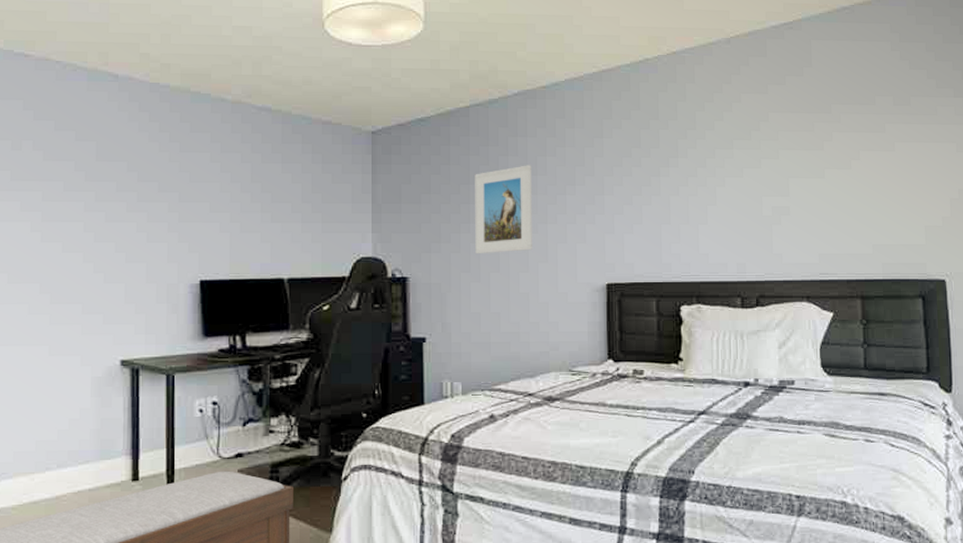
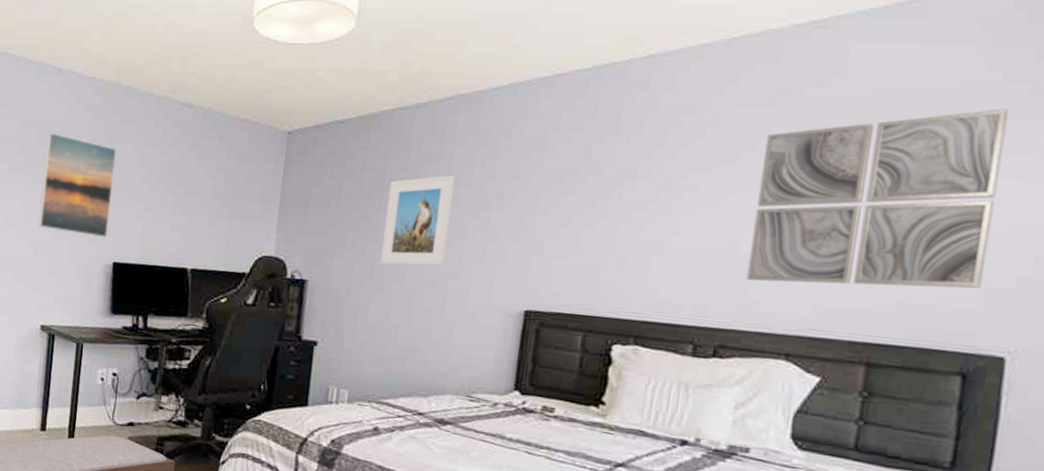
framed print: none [106,144,191,255] -> present [38,132,116,238]
wall art: none [767,89,923,238] -> present [746,108,1009,289]

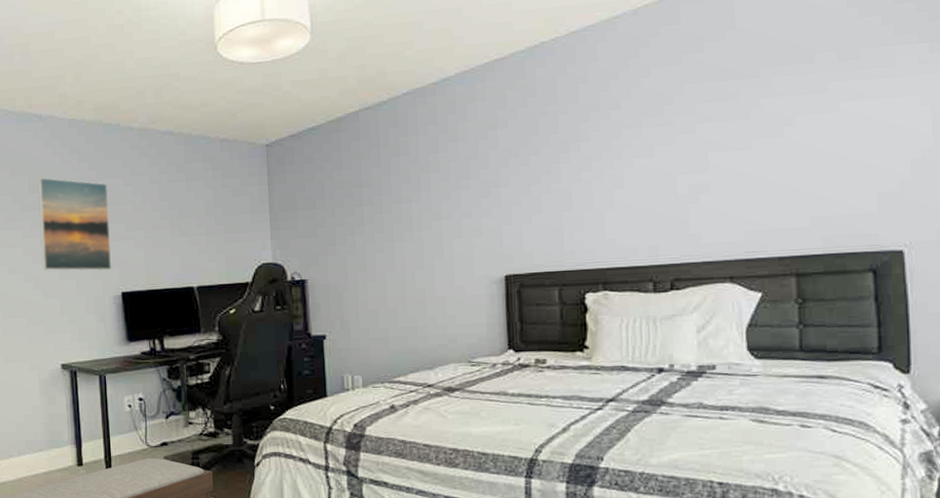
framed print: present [380,175,455,266] -> none [367,163,427,254]
wall art: present [746,108,1009,289] -> none [681,39,874,218]

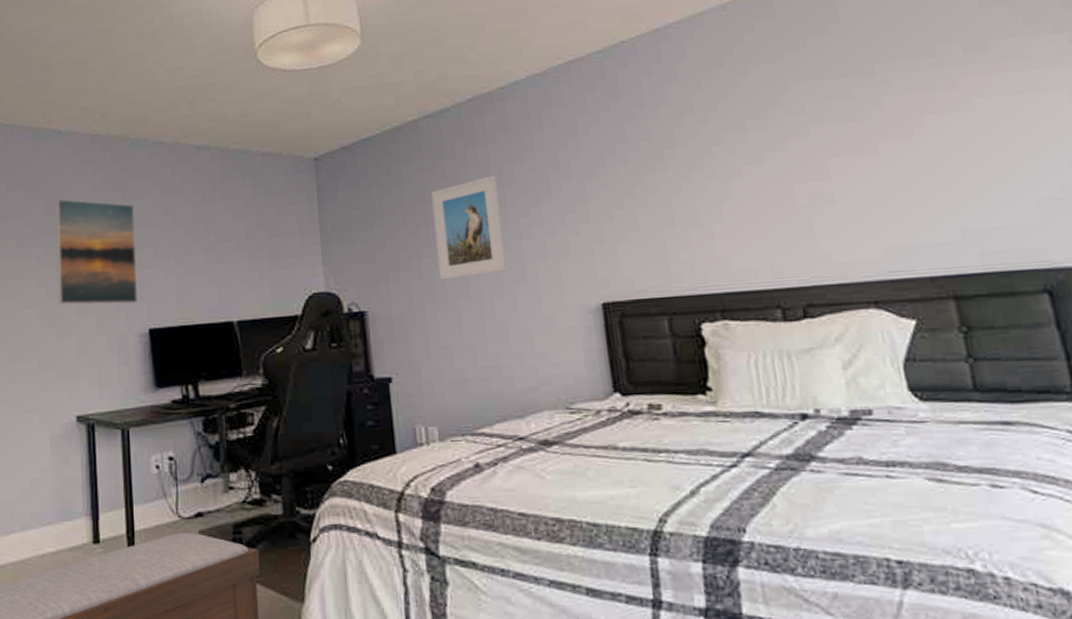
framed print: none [367,163,427,254] -> present [431,175,506,280]

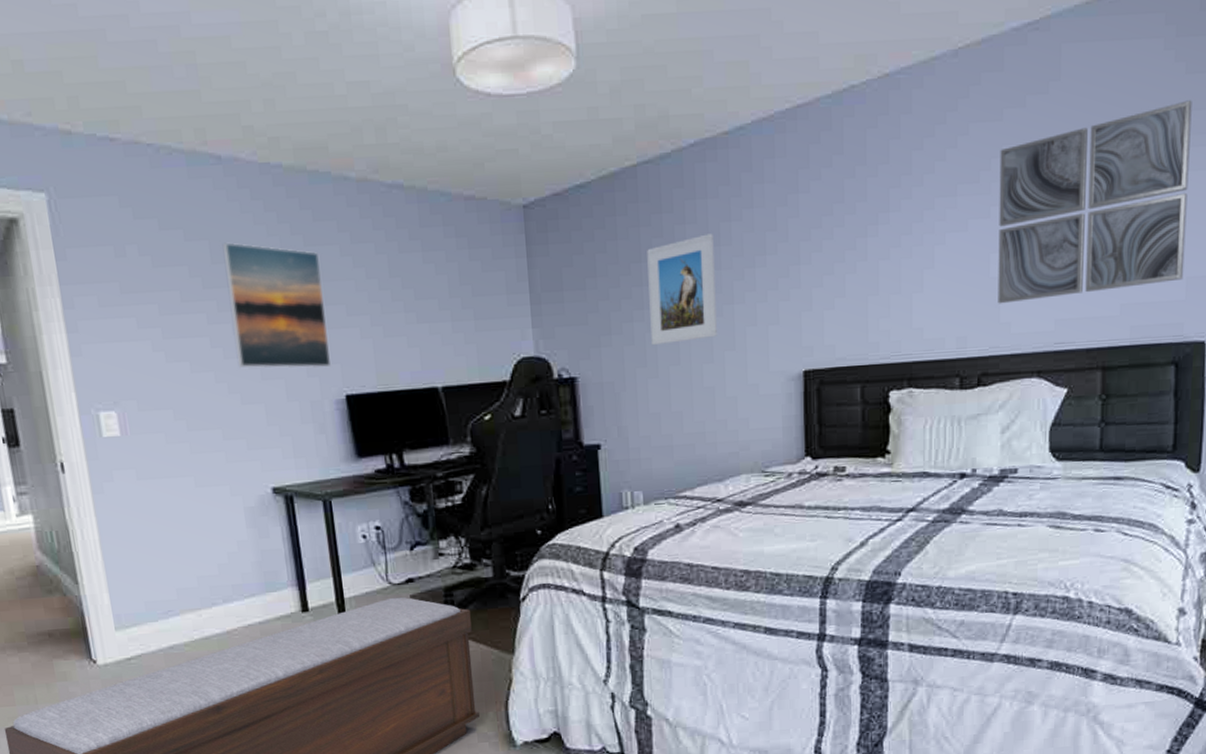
wall art: none [786,30,1033,233] -> present [998,100,1192,304]

